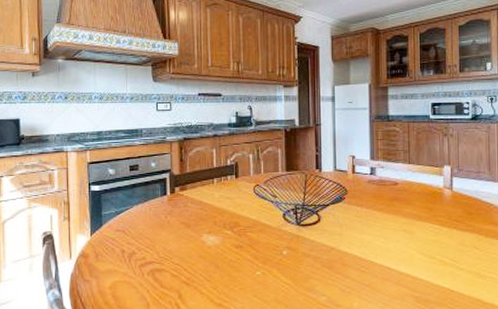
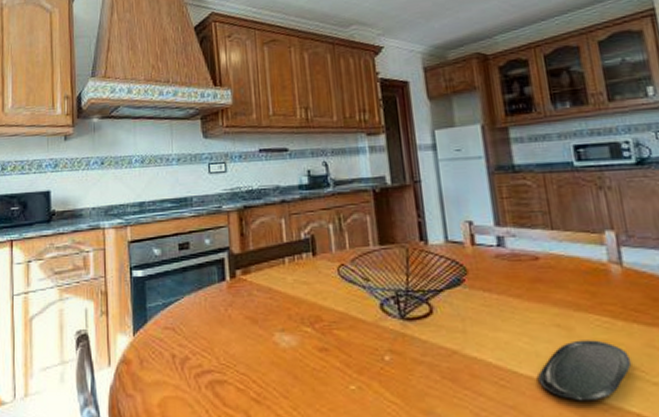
oval tray: none [387,240,449,281] -> present [538,340,632,401]

